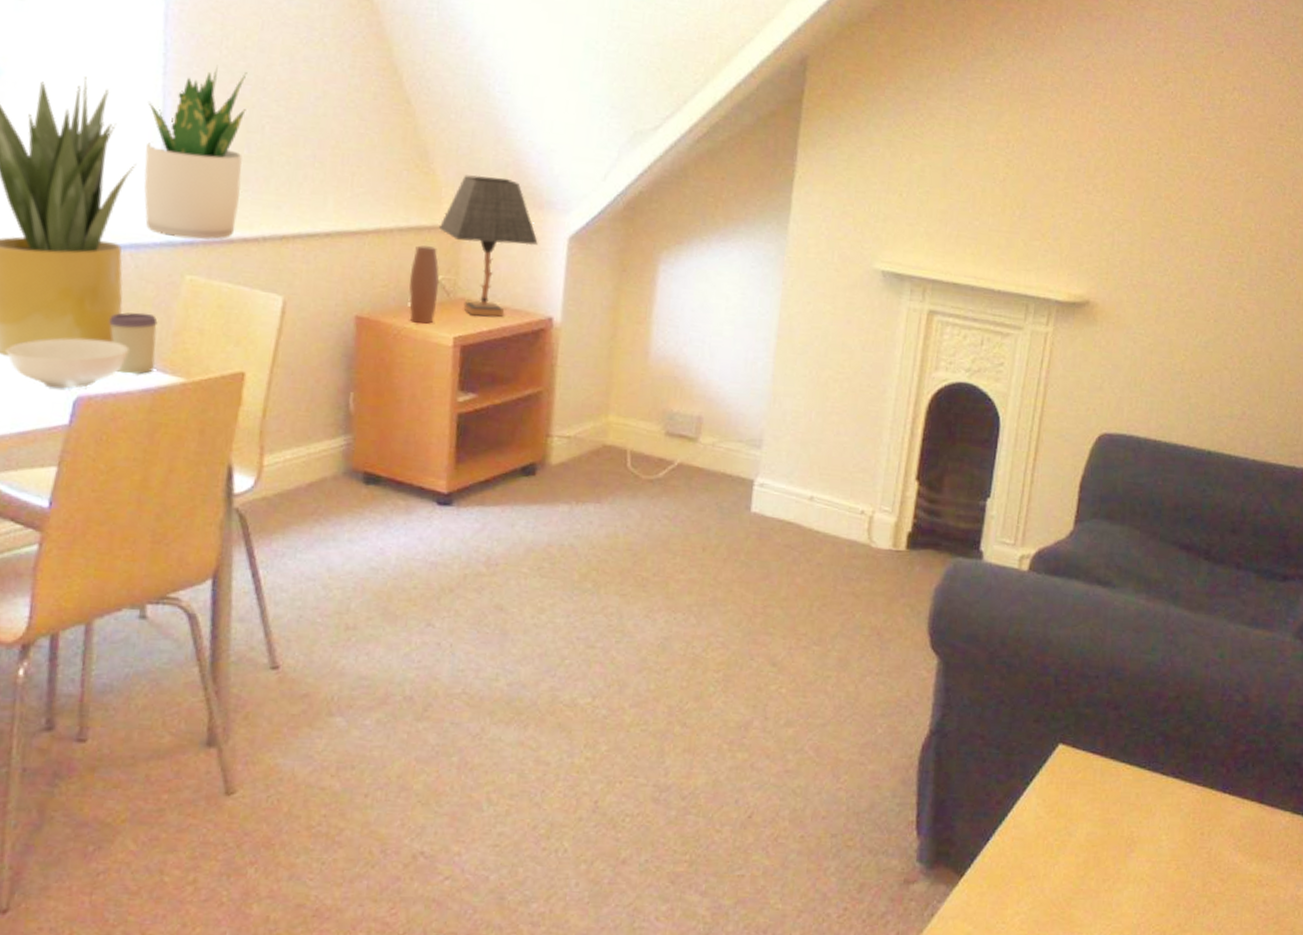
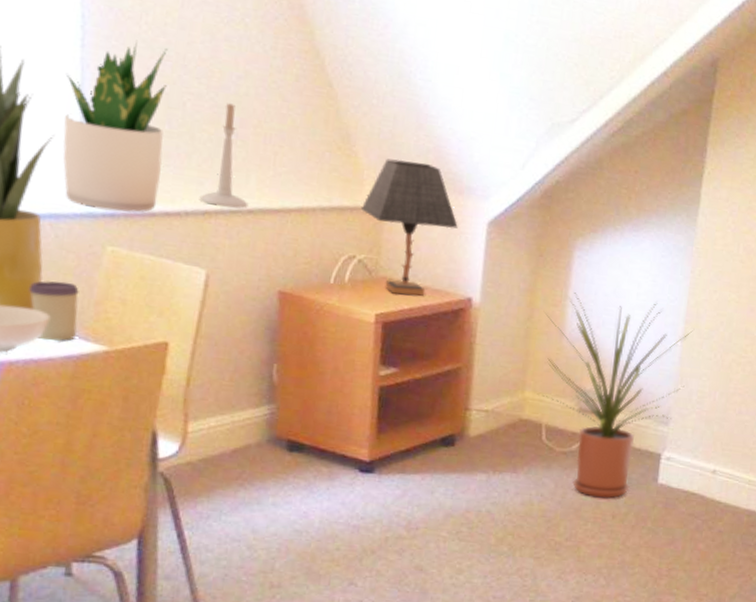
candlestick: none [277,124,326,233] -> present [199,103,249,209]
vase: present [409,245,440,324] -> none [331,225,362,301]
house plant: none [621,308,788,529] -> present [537,292,695,498]

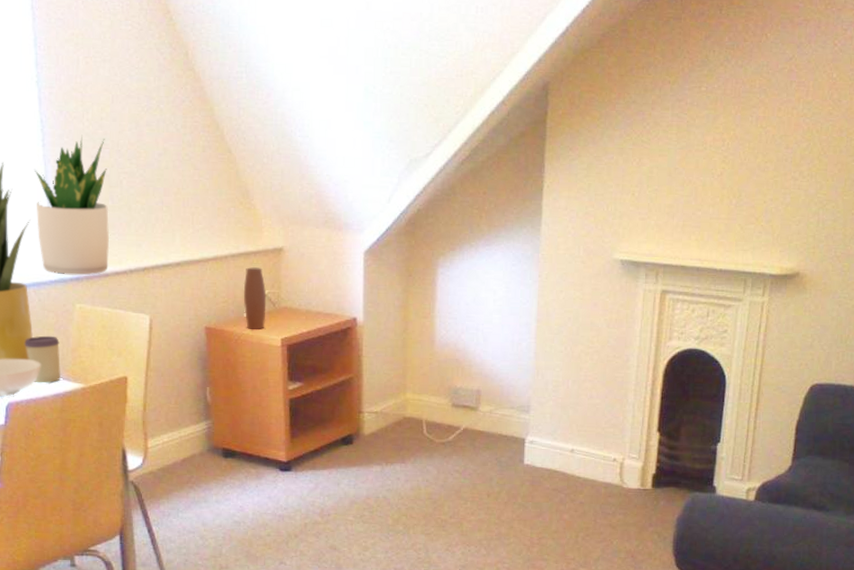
candlestick: present [199,103,249,209] -> none [139,177,176,264]
vase: none [331,225,362,301] -> present [243,267,267,329]
table lamp: present [360,158,458,296] -> none [262,206,340,322]
house plant: present [537,292,695,498] -> none [416,305,546,480]

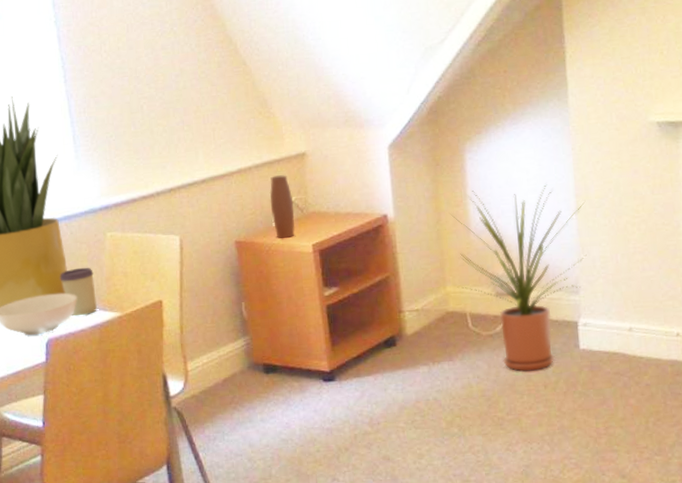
planter: present [35,135,110,276] -> none [58,66,136,206]
house plant: none [416,305,546,480] -> present [450,184,587,371]

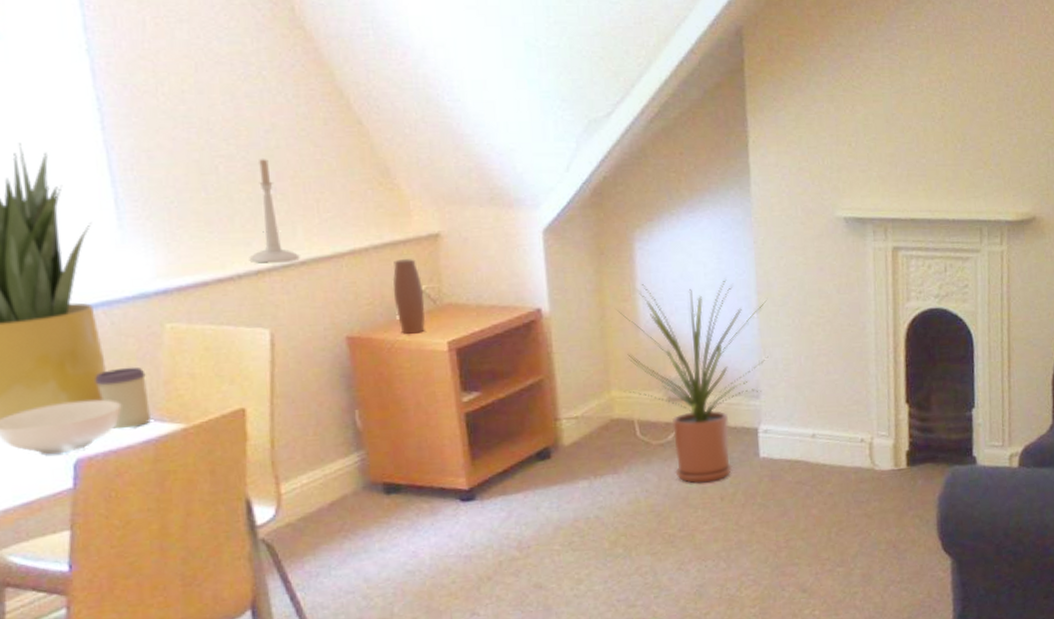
candlestick: none [164,98,201,183] -> present [249,159,300,264]

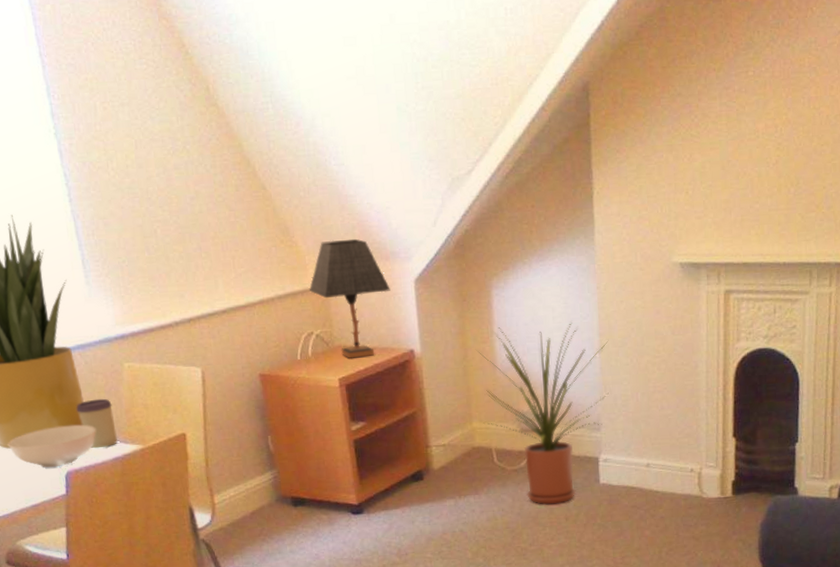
candlestick: present [249,159,300,264] -> none [183,222,222,313]
vase: present [392,259,426,334] -> none [293,307,321,372]
table lamp: none [413,182,514,320] -> present [309,238,390,360]

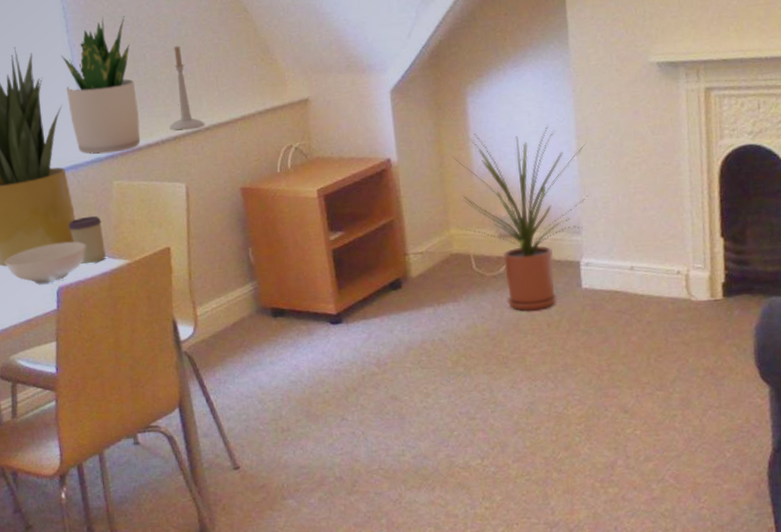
planter: none [64,185,153,335] -> present [61,15,141,155]
candlestick: none [183,222,222,313] -> present [169,46,205,131]
table lamp: present [309,238,390,360] -> none [288,53,367,170]

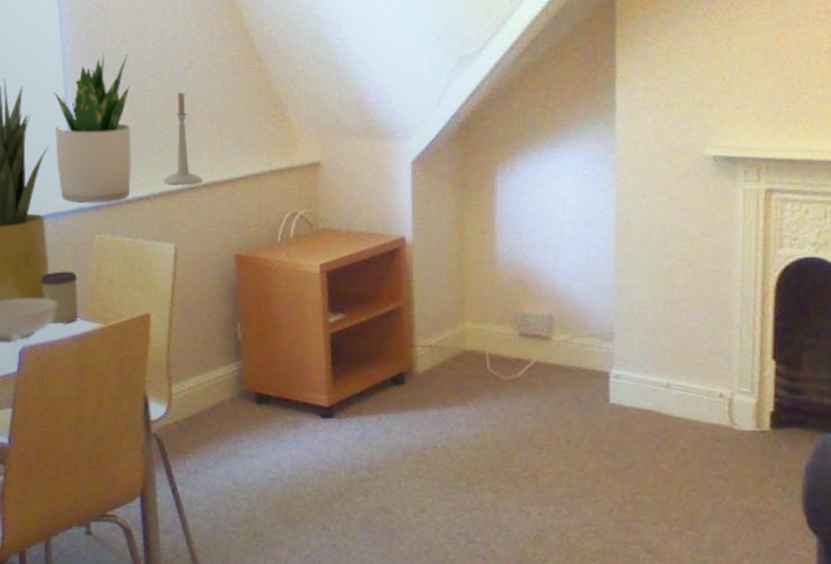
house plant: present [452,126,588,311] -> none [475,217,627,424]

